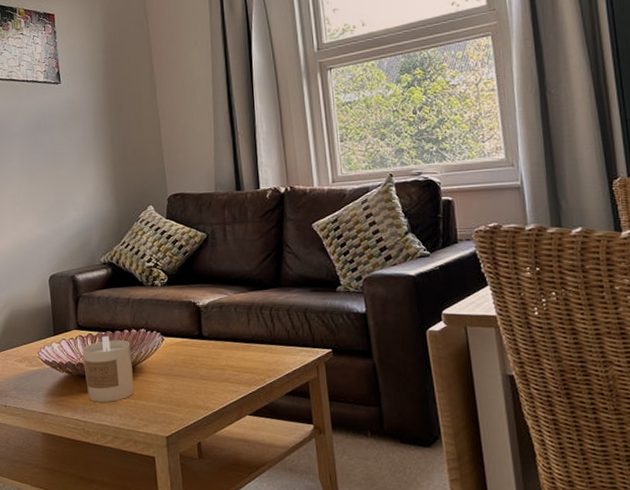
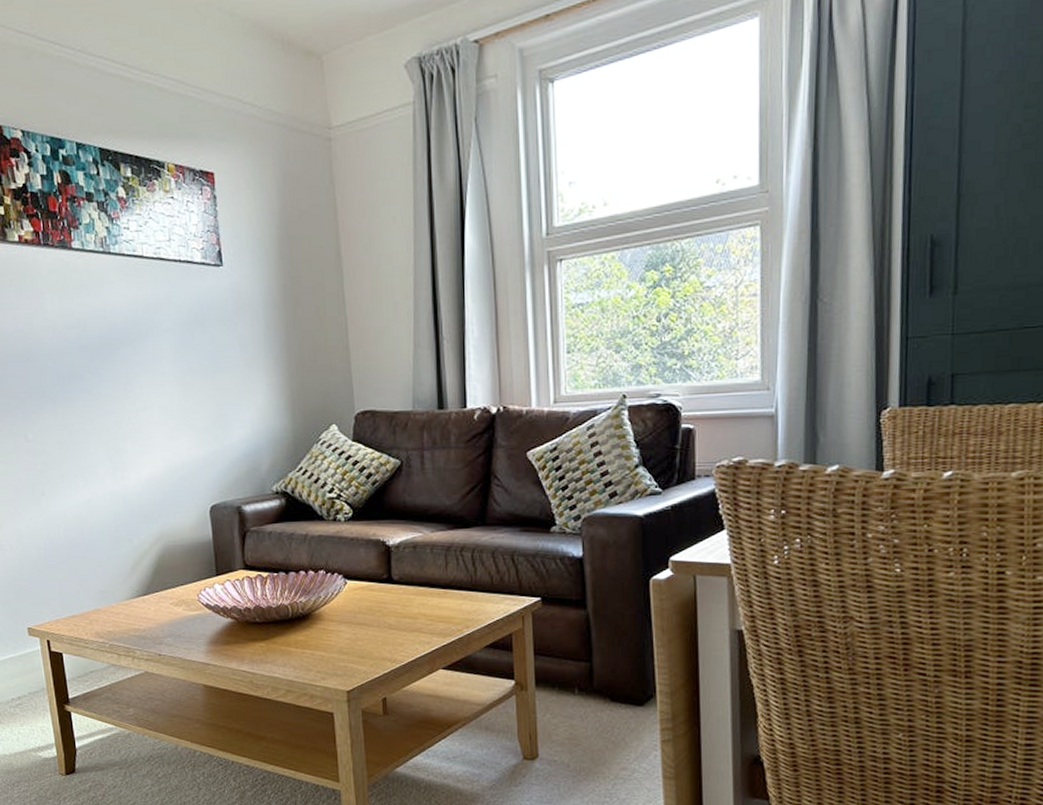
candle: present [82,336,134,402] -> none [249,577,310,652]

